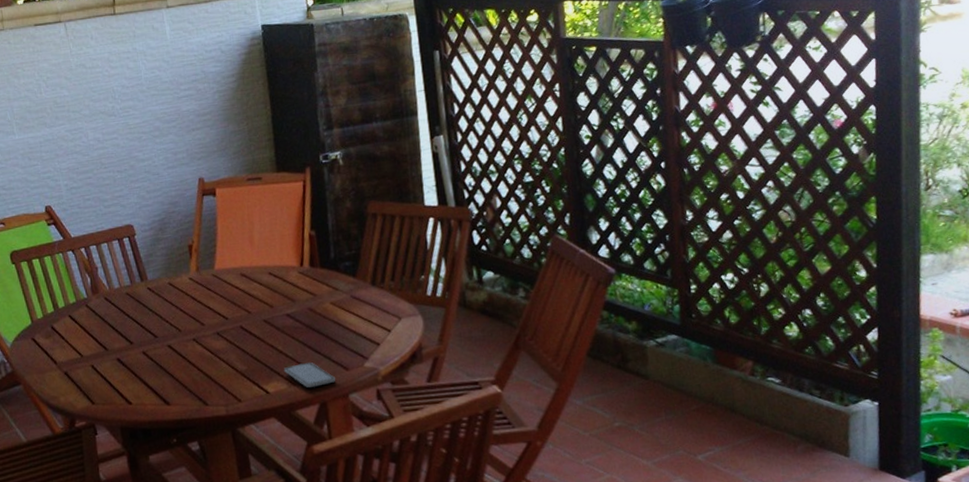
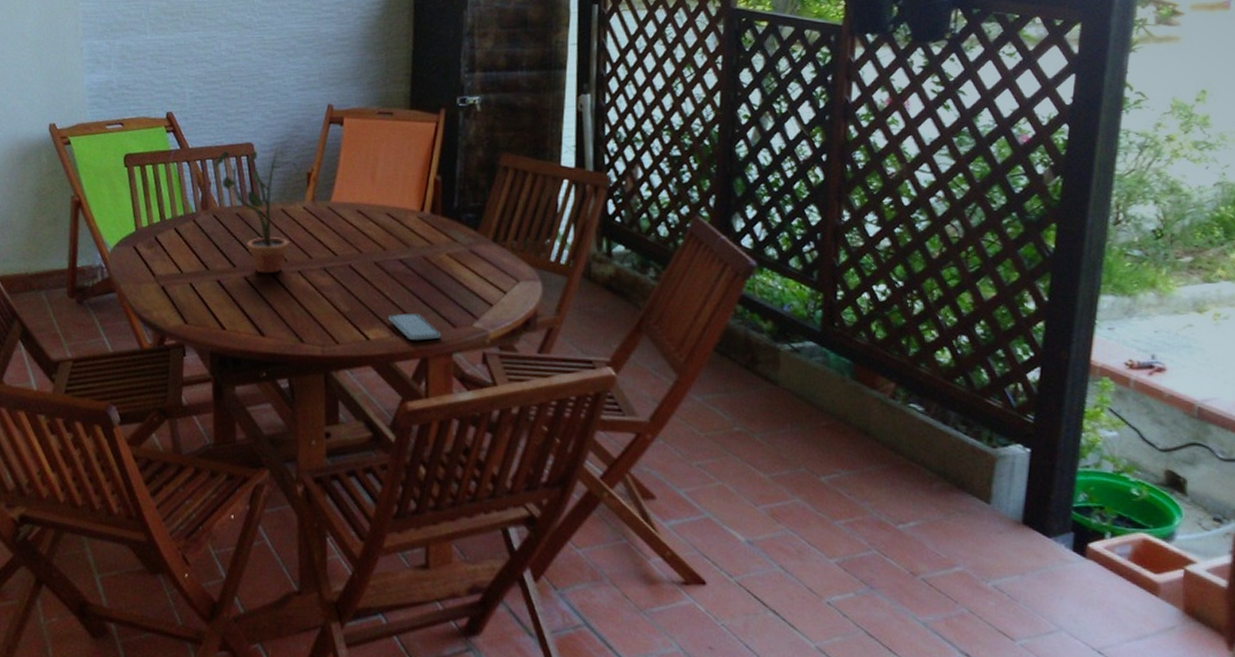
potted plant: none [97,224,182,346] -> present [213,146,301,274]

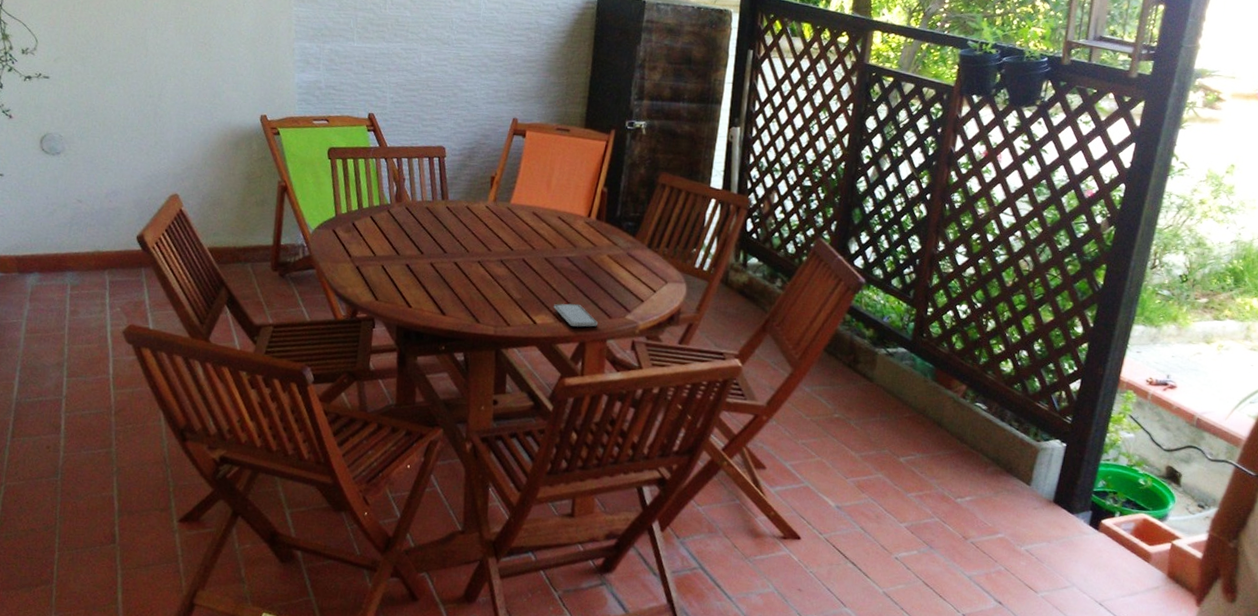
potted plant: present [213,146,301,274] -> none [408,151,486,262]

